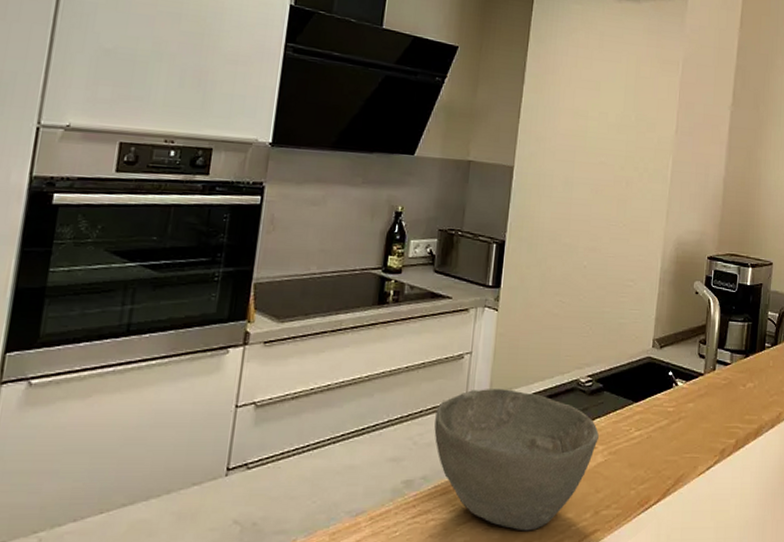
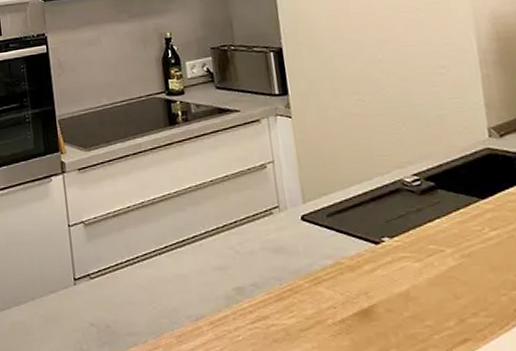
bowl: present [434,389,599,531] -> none [250,195,444,339]

